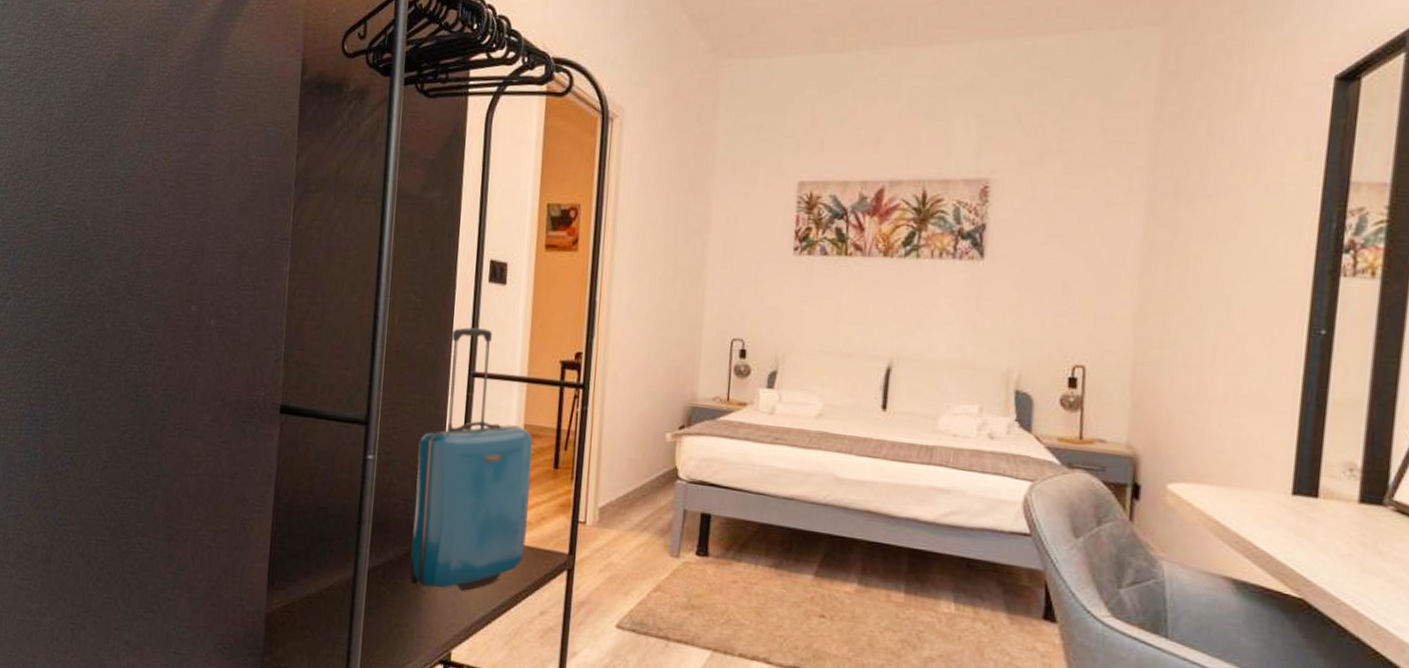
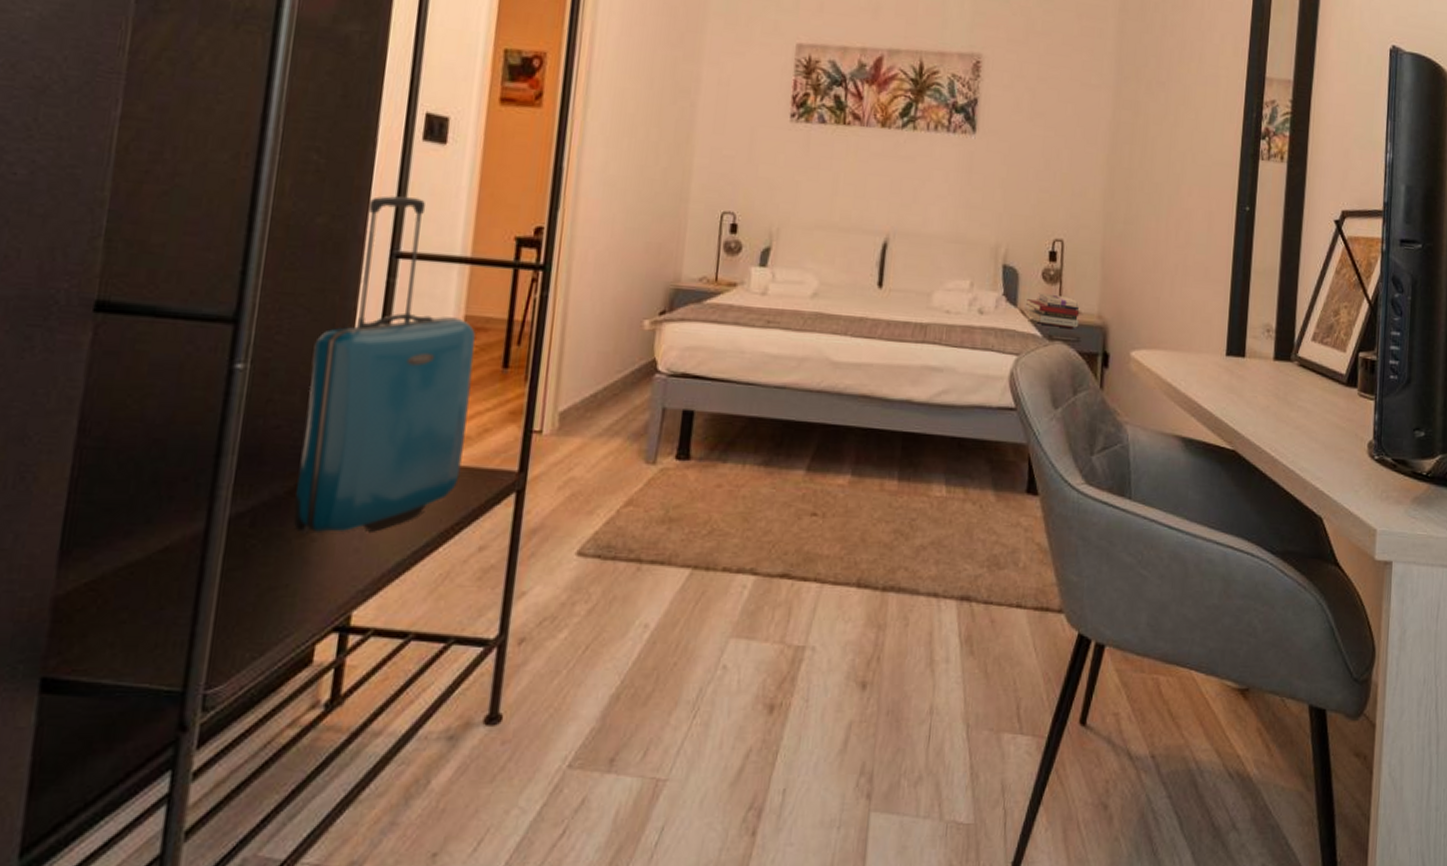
books: none [1042,419,1105,458] -> present [1026,293,1080,329]

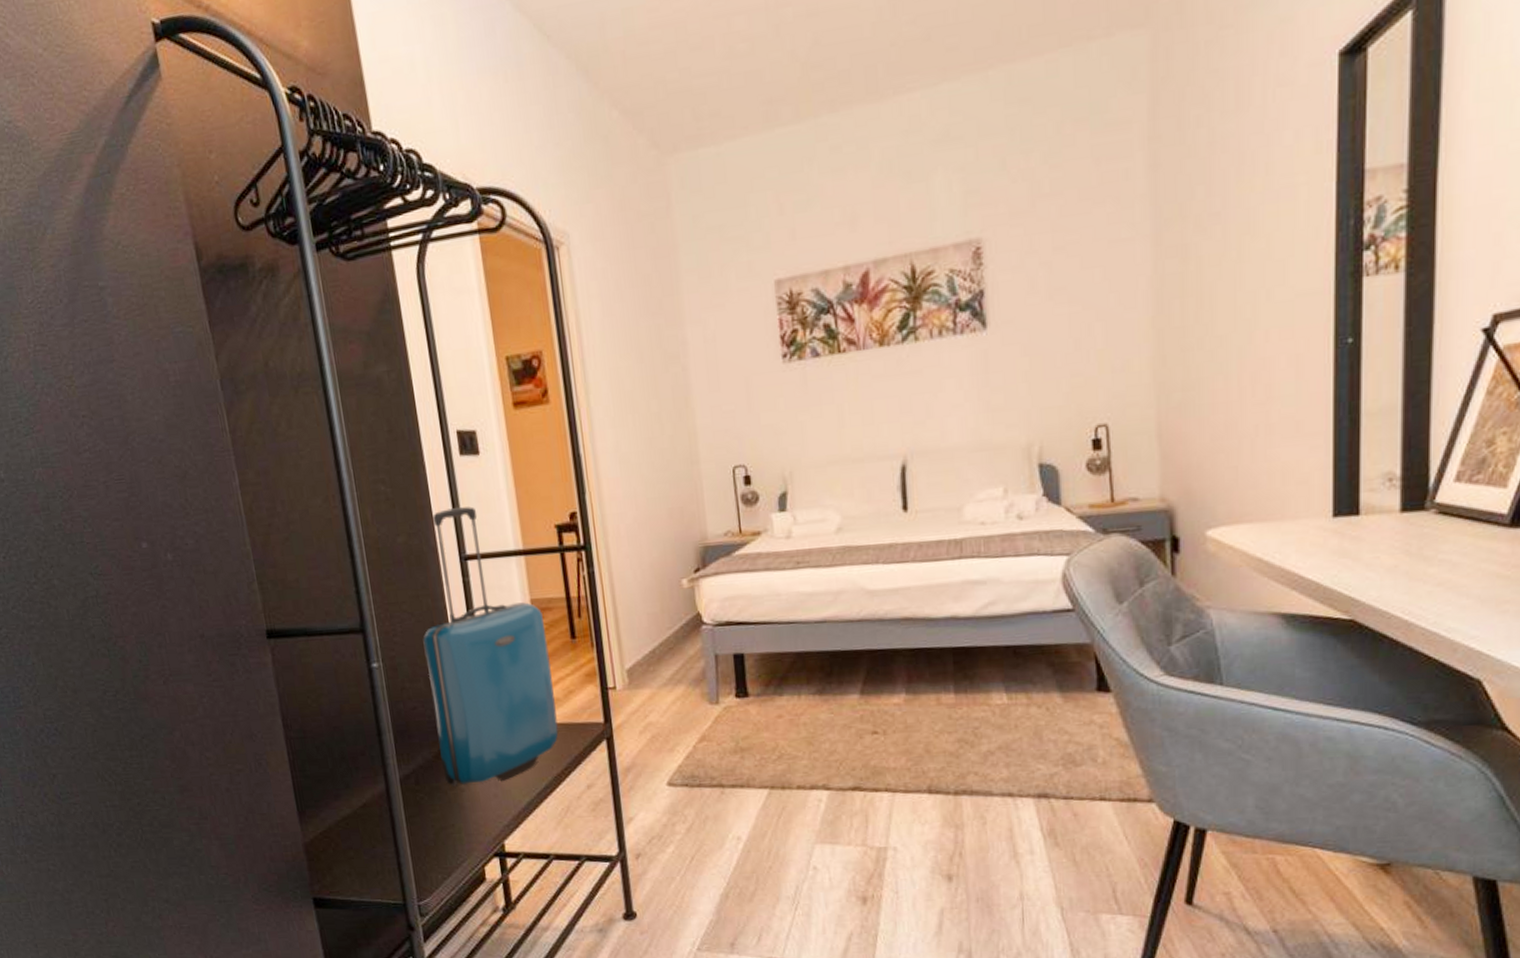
books: present [1026,293,1080,329] -> none [1071,484,1138,519]

